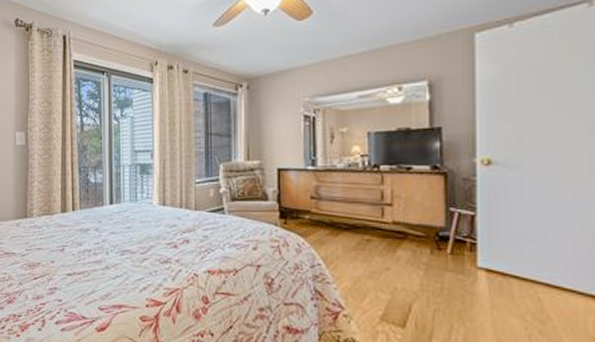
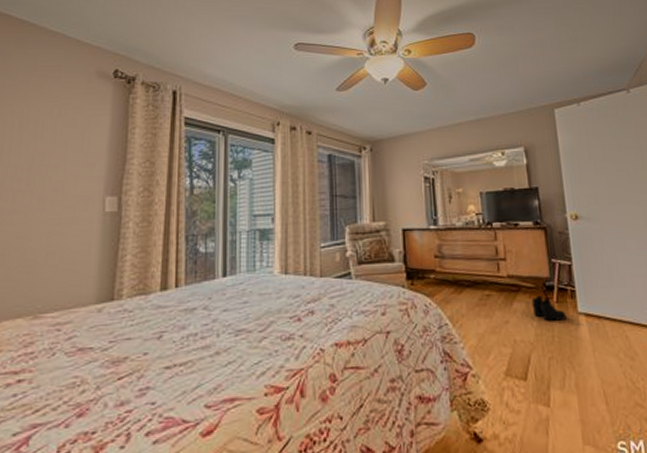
boots: none [419,244,463,273] -> present [531,295,568,321]

